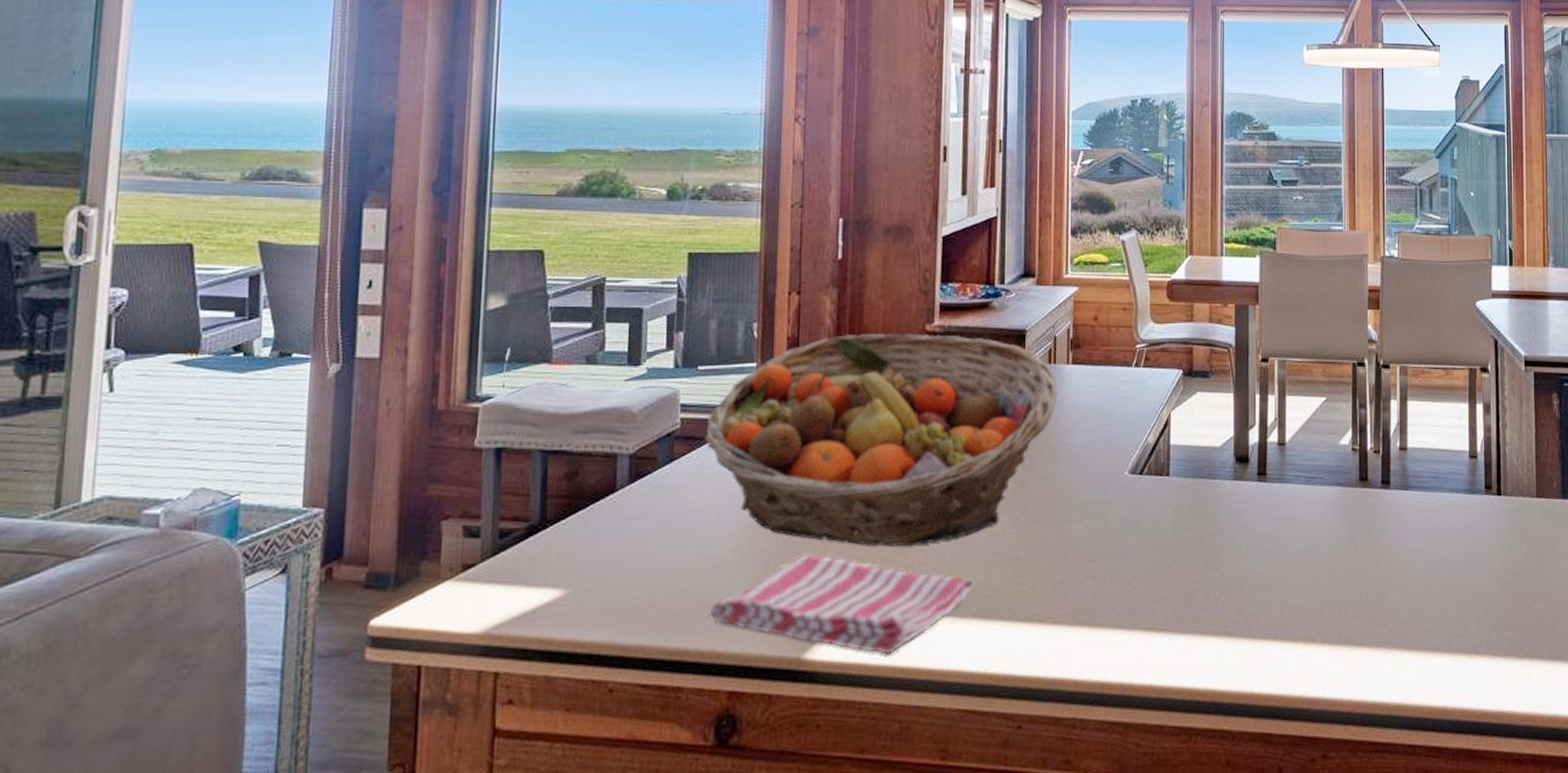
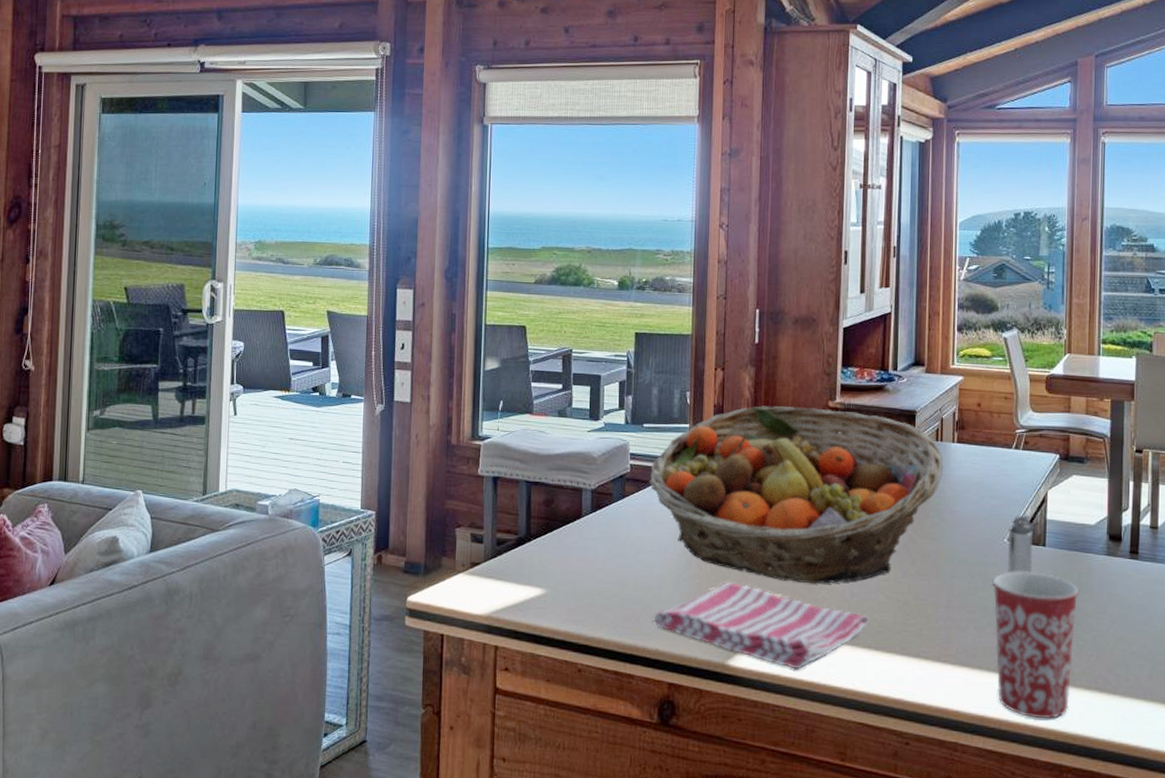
mug: none [1113,506,1205,678] -> present [992,571,1079,719]
shaker: none [1128,443,1157,511] -> present [1007,515,1034,573]

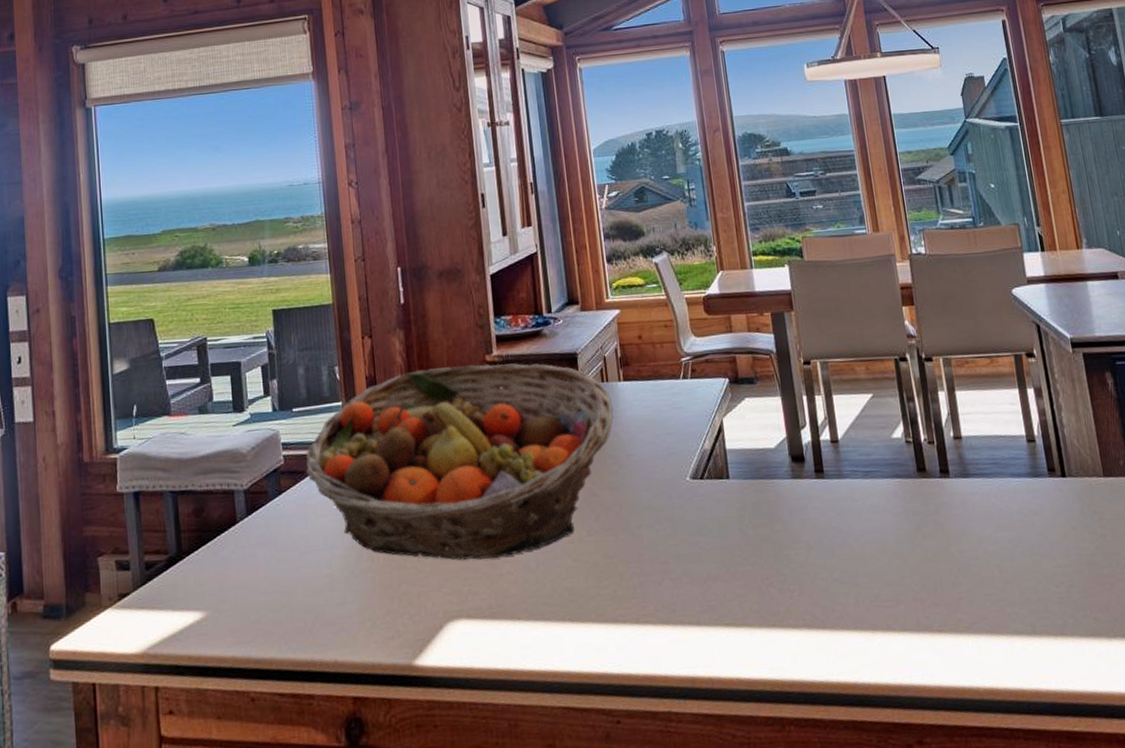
dish towel: present [654,582,869,670] -> none [329,571,559,659]
mug: present [992,571,1079,719] -> none [681,508,780,671]
shaker: present [1007,515,1034,573] -> none [689,449,720,514]

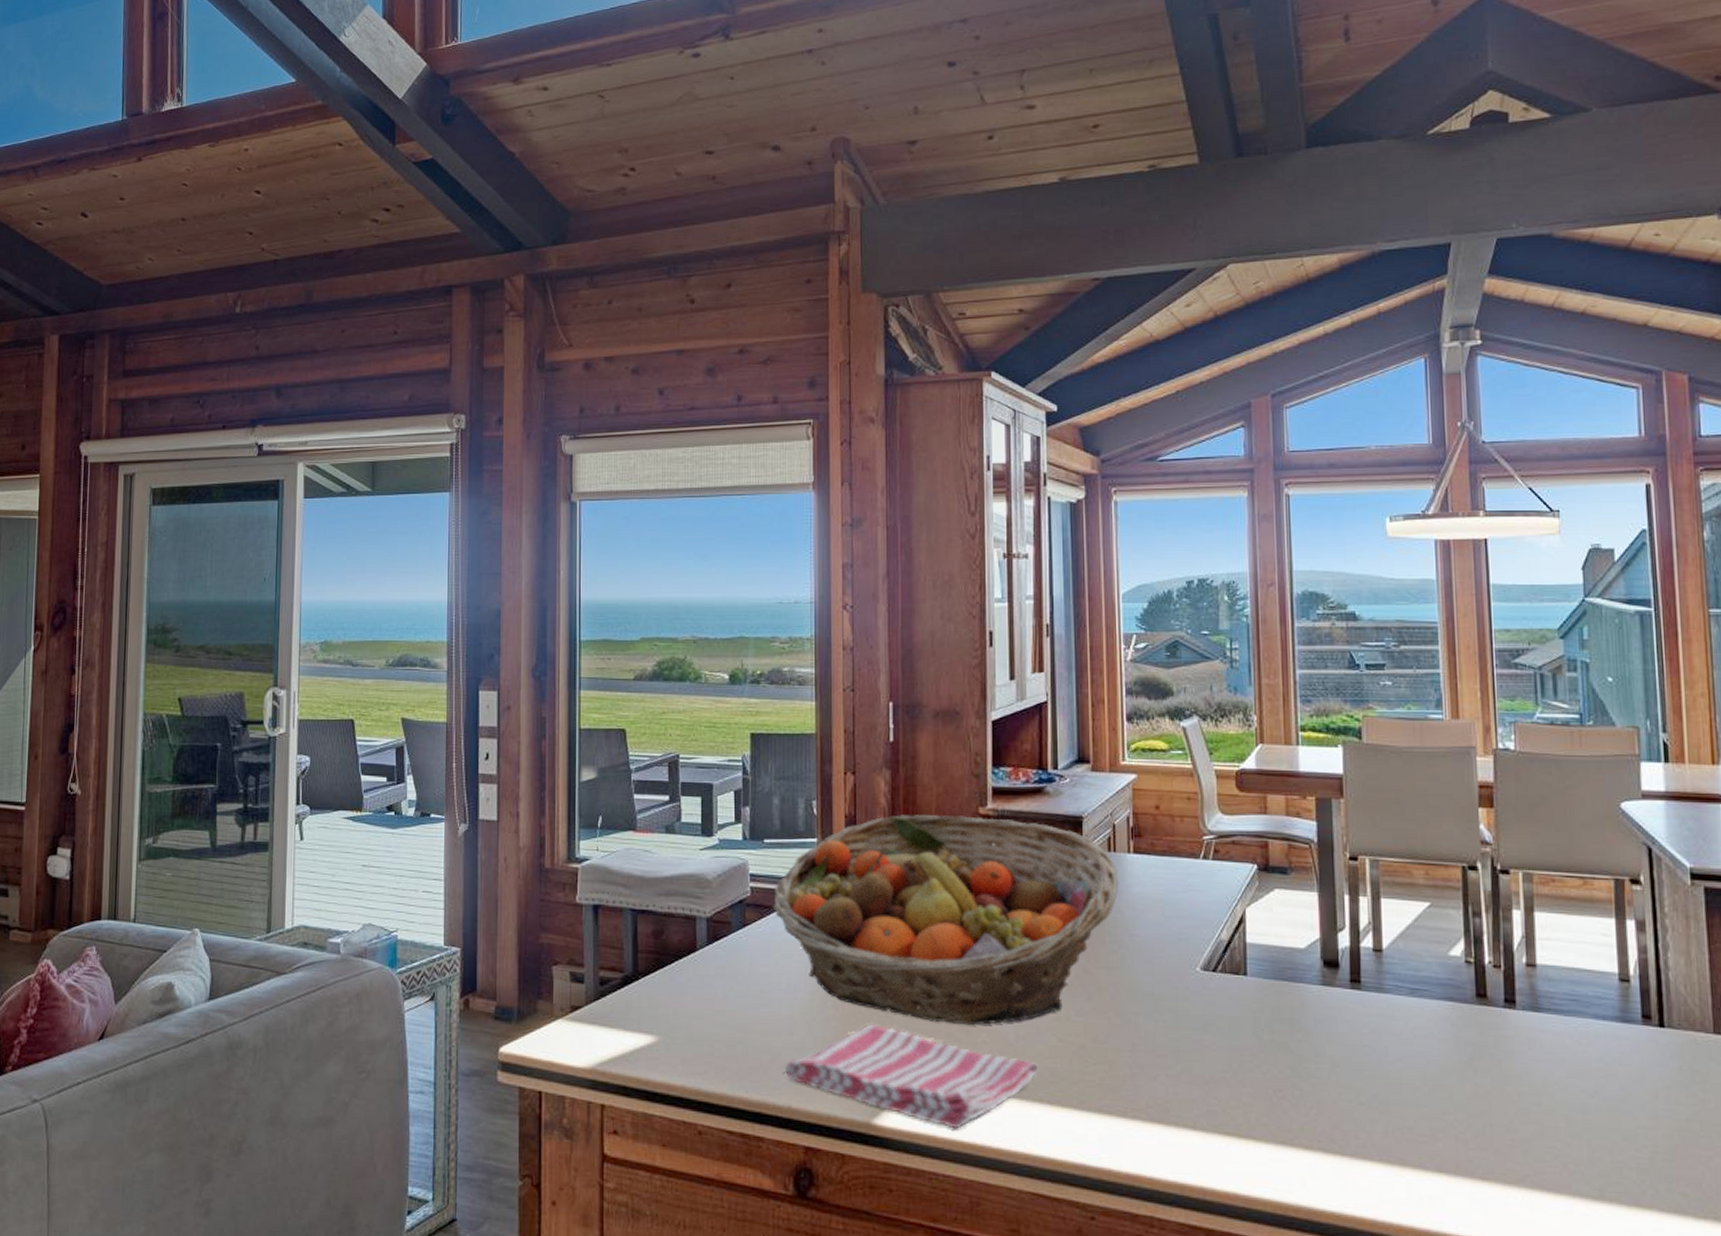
dish towel: none [329,571,559,659] -> present [785,1025,1039,1129]

